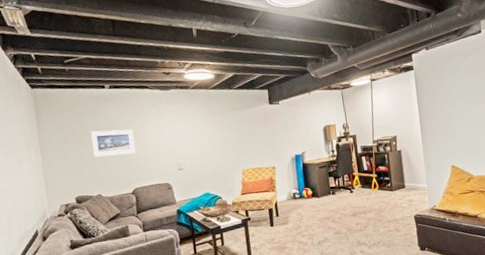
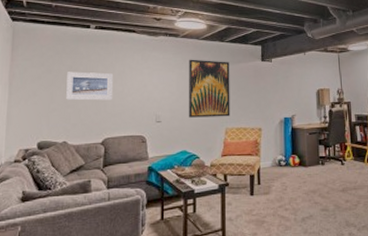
wall art: none [201,107,246,163] -> present [189,59,230,118]

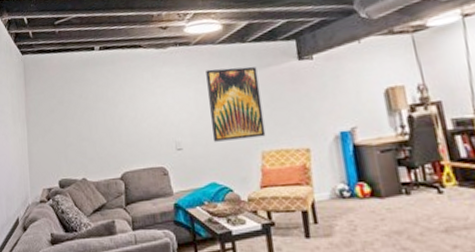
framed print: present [66,71,113,101] -> none [78,98,126,132]

